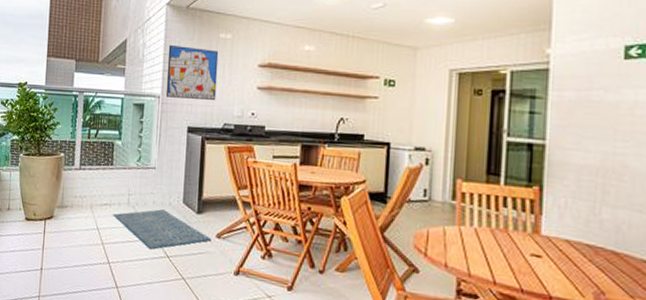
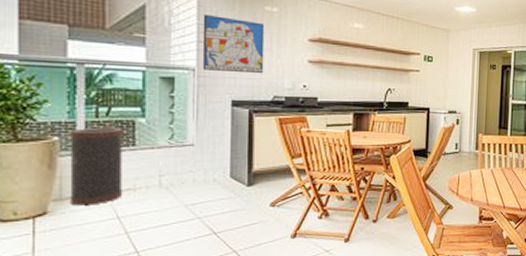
trash can: none [67,147,105,215] -> present [70,127,124,206]
rug: present [112,209,212,250] -> none [138,187,265,229]

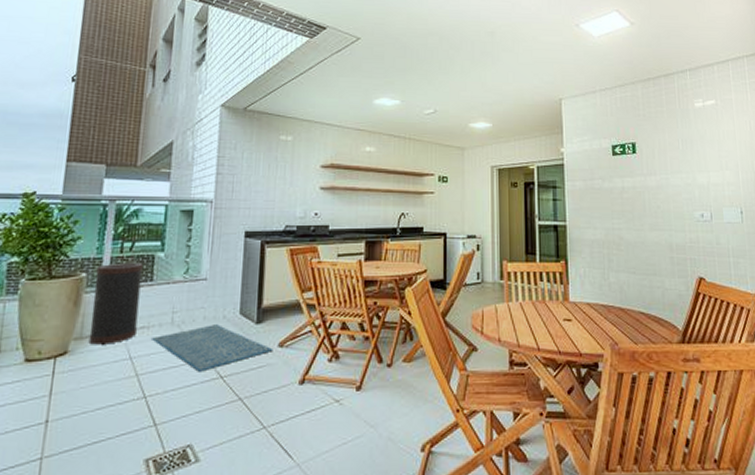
rug: none [138,187,265,229] -> present [150,324,273,372]
wall art: present [202,15,265,74] -> none [220,148,279,203]

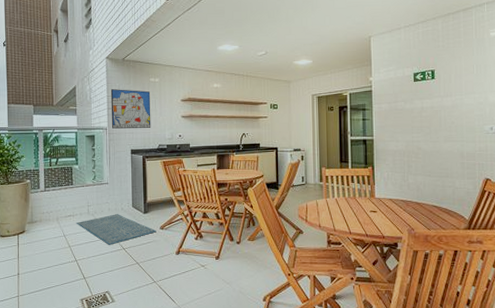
trash can: present [88,262,143,345] -> none [36,172,67,227]
wall art: none [220,148,279,203] -> present [110,89,151,129]

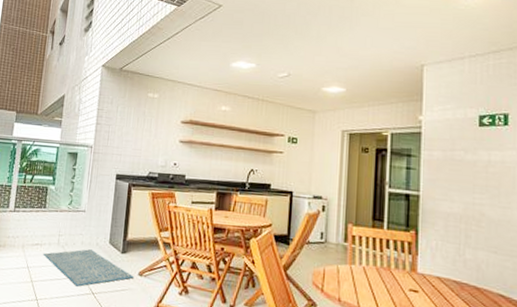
wall art: present [110,89,151,129] -> none [98,102,147,152]

